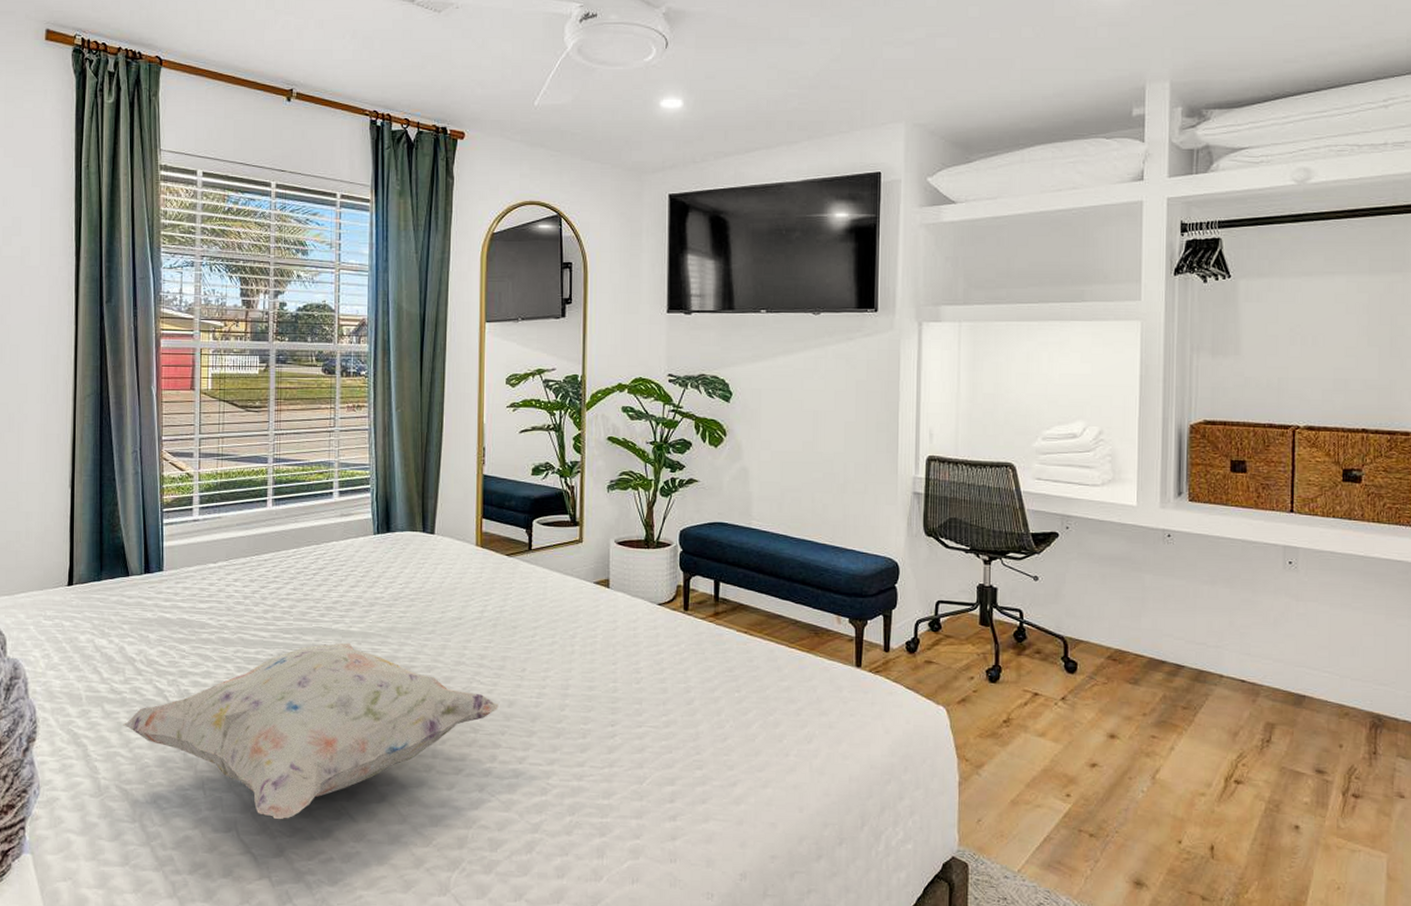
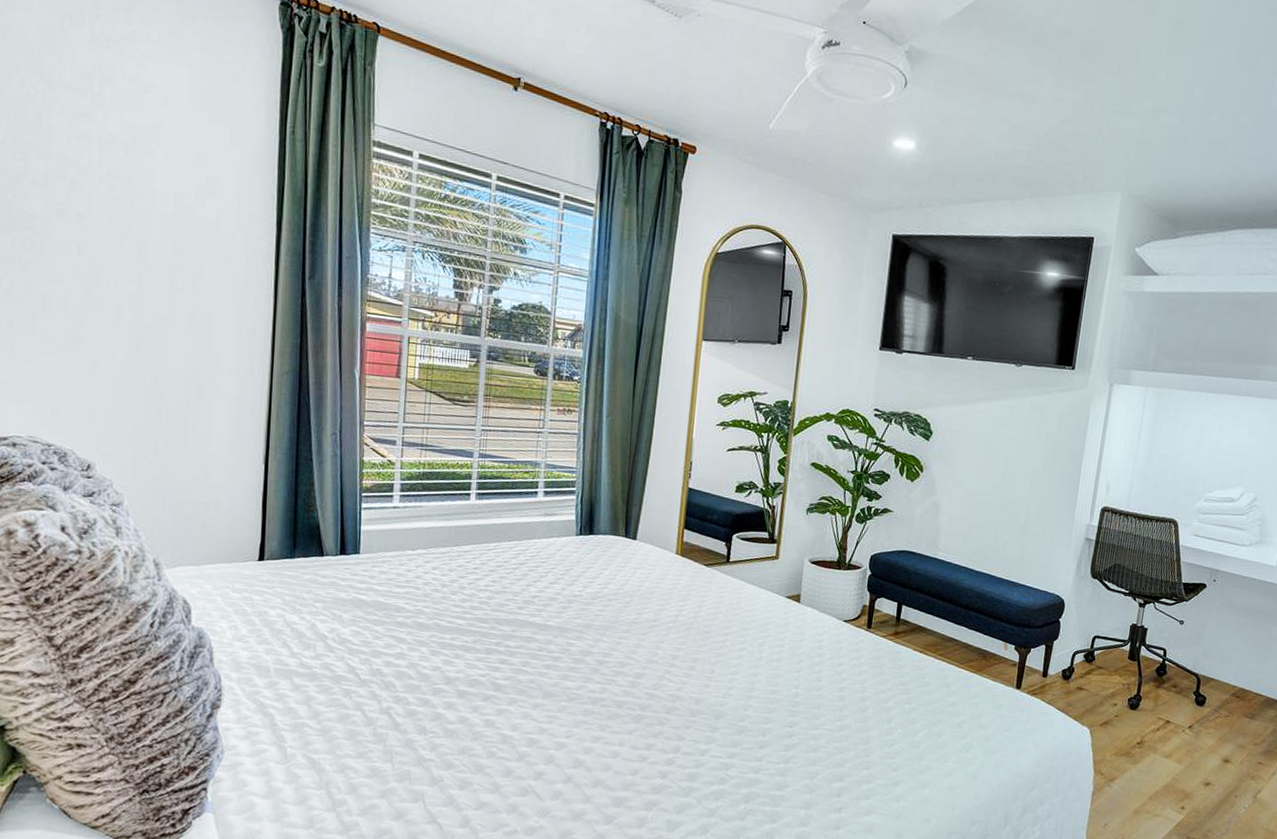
decorative pillow: present [123,642,499,820] -> none [312,635,686,794]

